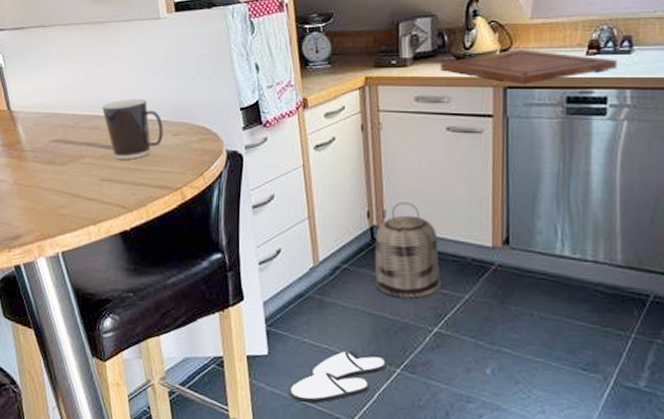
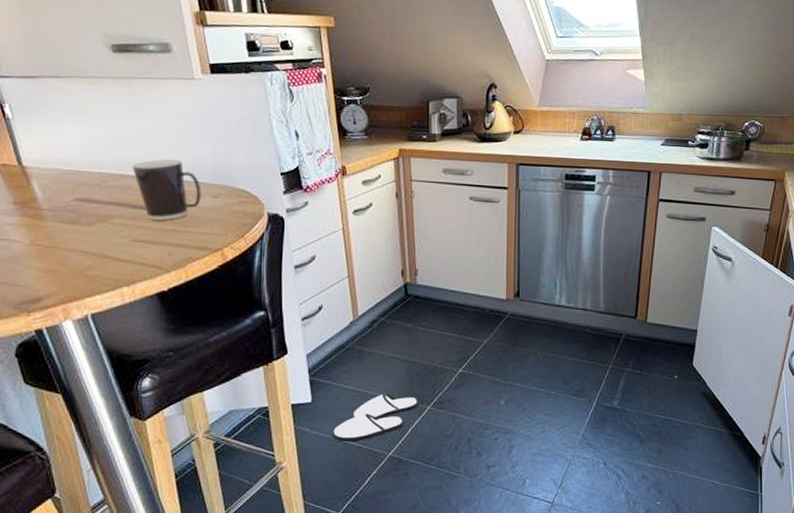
basket: present [374,202,442,299] -> none [408,261,466,345]
cutting board: present [440,50,618,84] -> none [464,132,604,163]

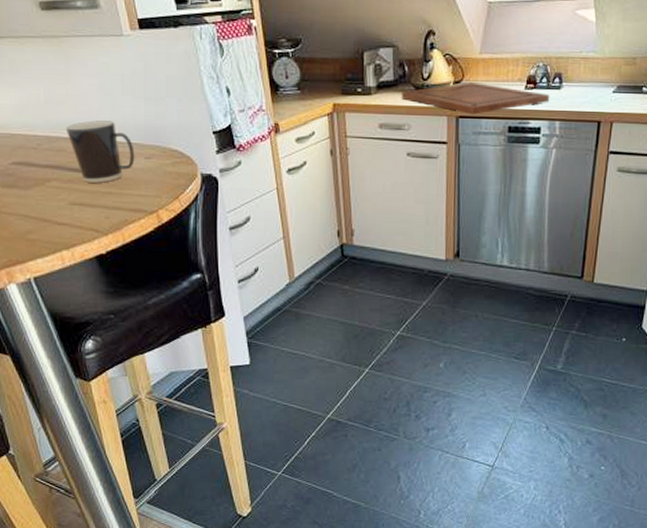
slippers: present [331,393,419,442] -> none [269,355,357,403]
cutting board: none [464,132,604,163] -> present [401,82,550,115]

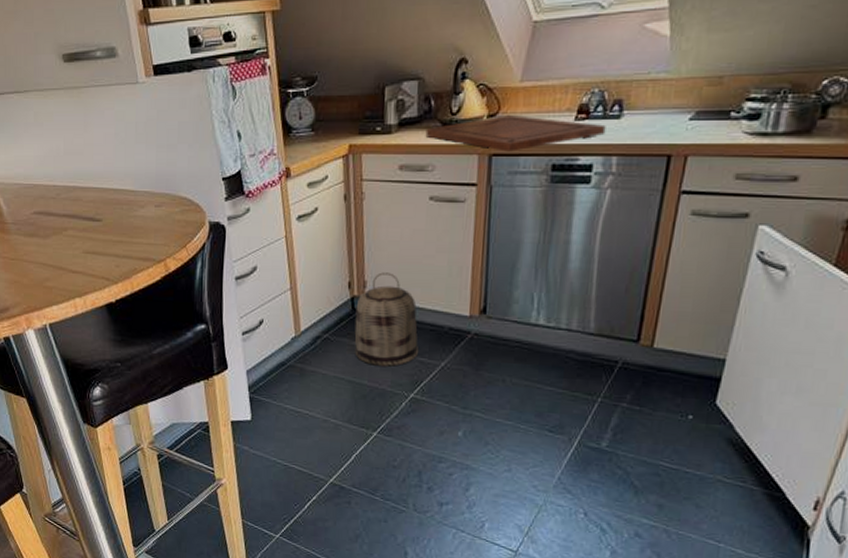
mug: present [65,120,135,183] -> none [82,169,146,232]
basket: none [345,221,404,307] -> present [354,272,420,367]

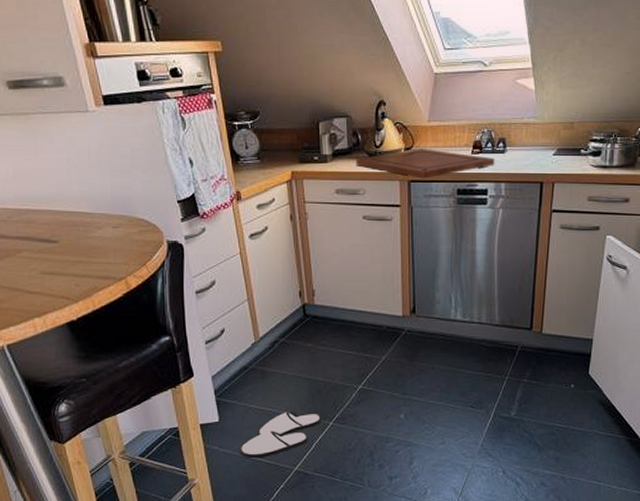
slippers: none [270,415,365,464] -> present [238,411,322,458]
basket: present [354,272,420,367] -> none [307,282,364,363]

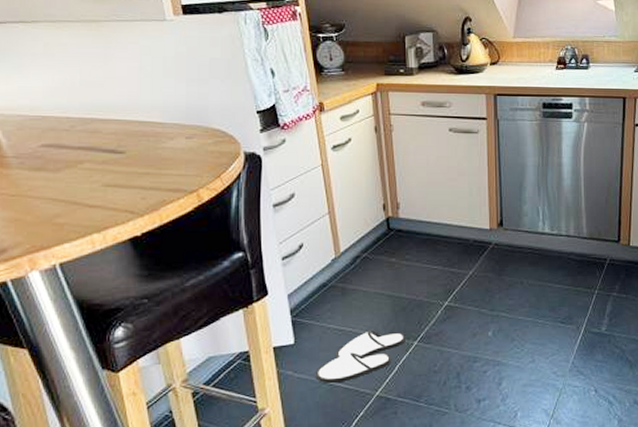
cutting board: present [356,149,495,179] -> none [442,63,579,92]

